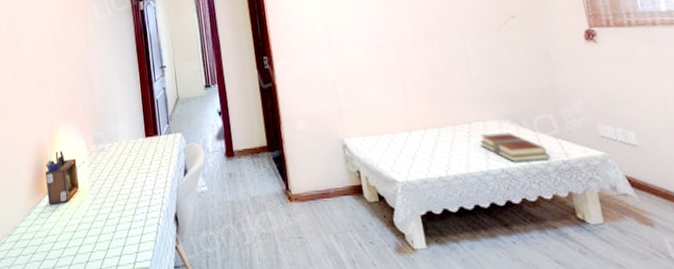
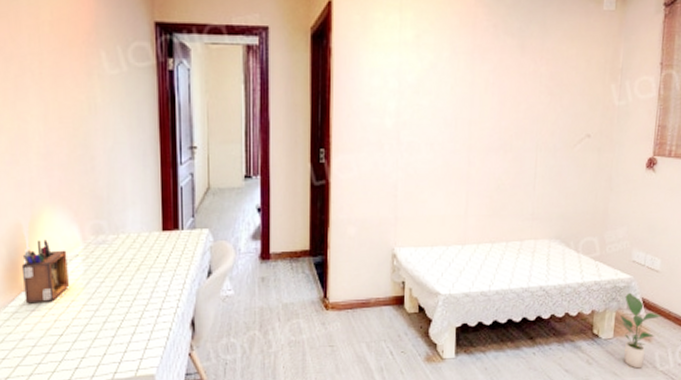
books: present [480,132,550,163] -> none [527,252,585,282]
potted plant: none [604,170,659,259] -> present [620,292,662,369]

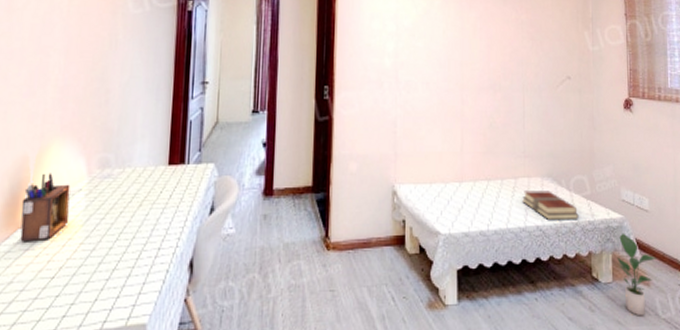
books: none [527,252,585,282] -> present [522,191,579,221]

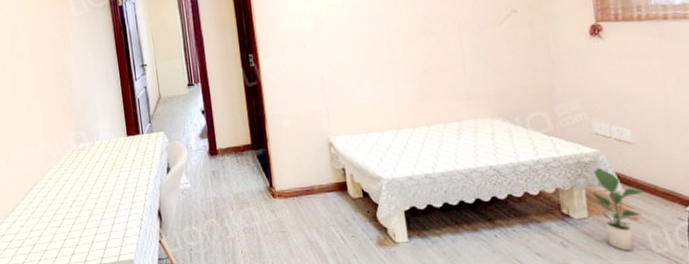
desk organizer: present [20,173,71,242] -> none [26,149,62,202]
books: present [522,191,579,221] -> none [470,130,540,160]

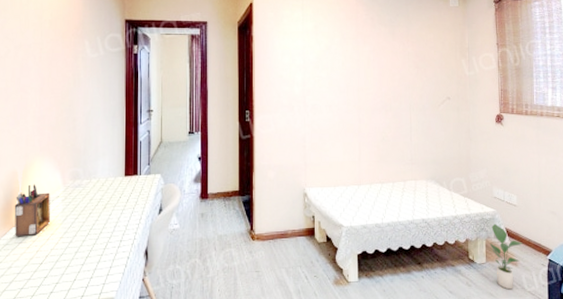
desk organizer: none [26,149,62,202] -> present [14,184,51,237]

